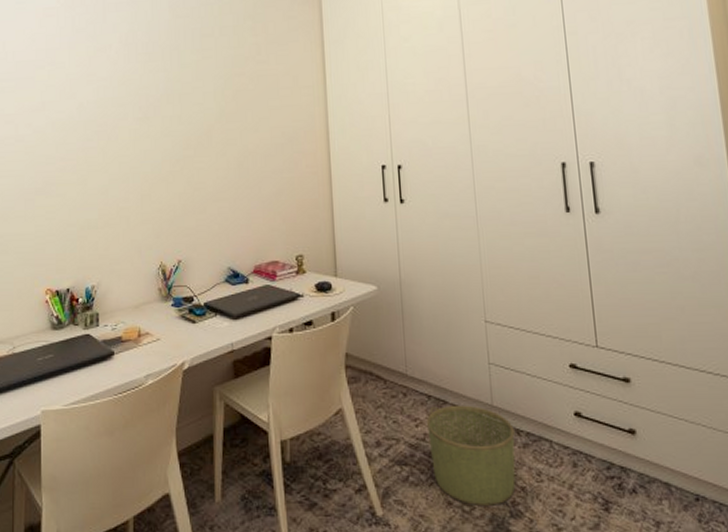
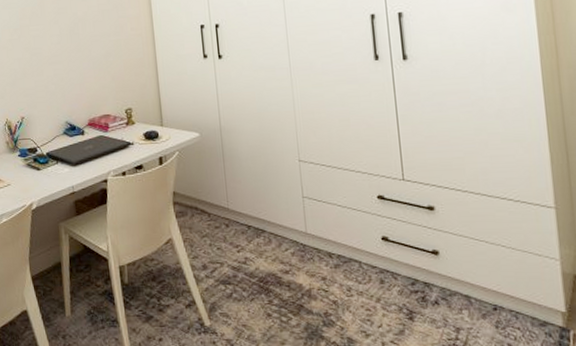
basket: present [426,405,516,506] -> none [246,233,328,316]

